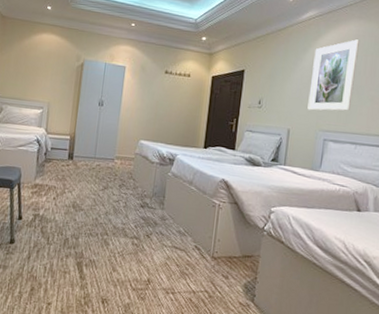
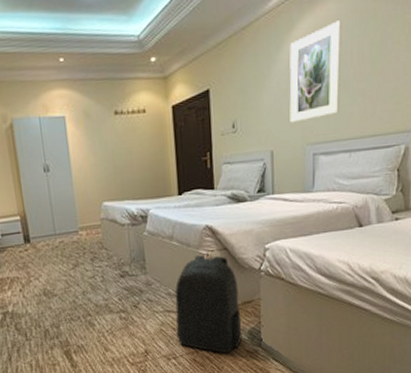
backpack: none [178,203,242,301] -> present [175,253,242,354]

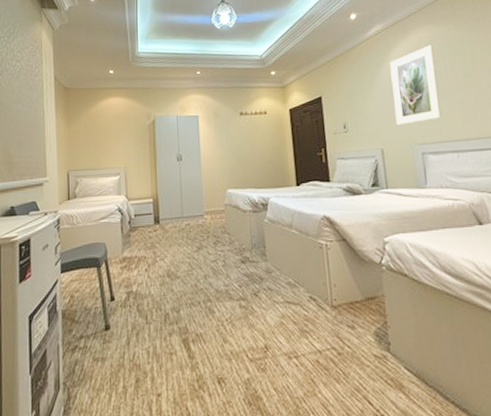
backpack: present [175,253,242,354] -> none [295,243,368,357]

